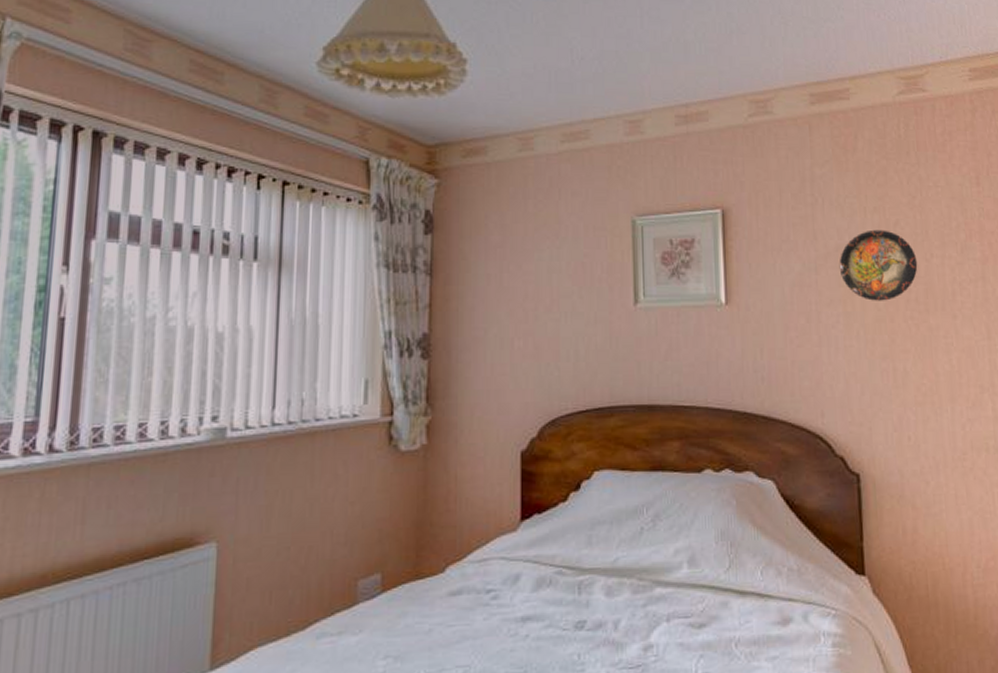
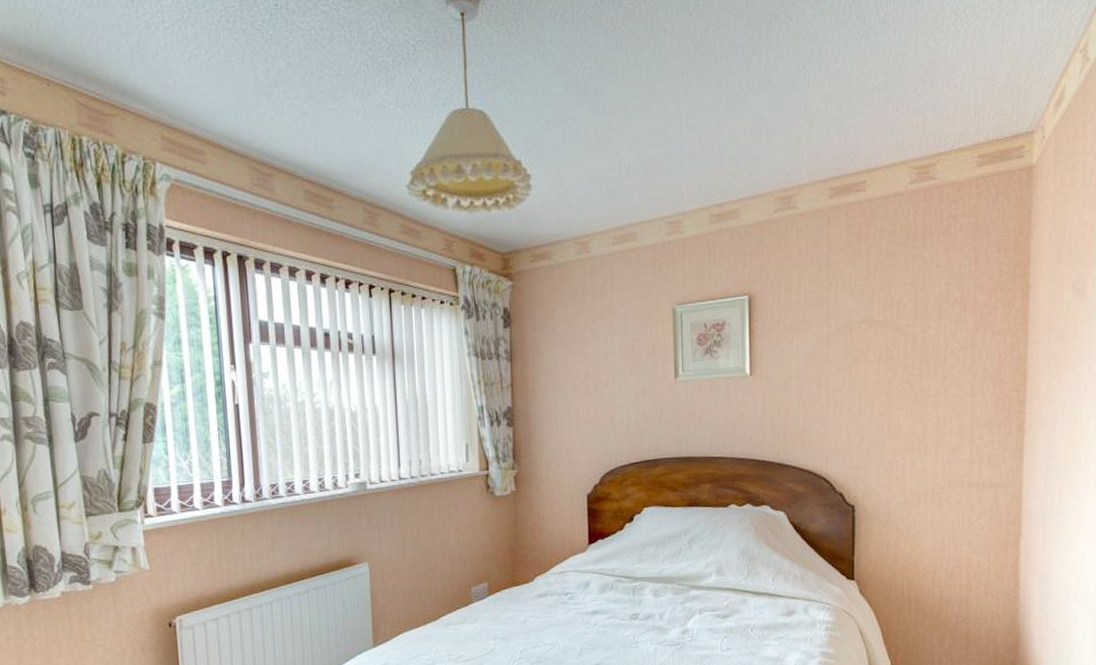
decorative plate: present [839,229,918,301] -> none [847,307,916,368]

